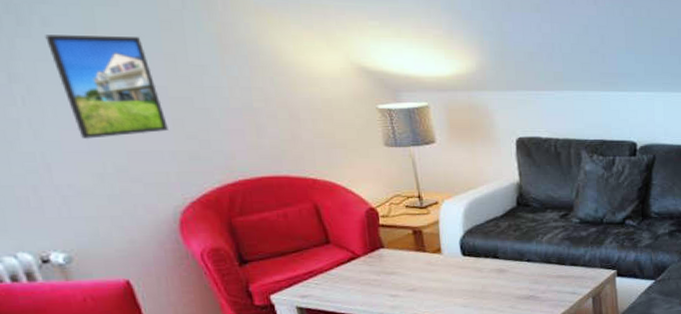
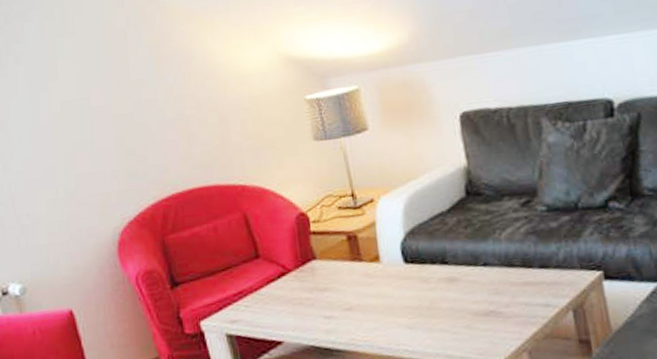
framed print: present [45,34,168,139] -> none [17,61,111,167]

